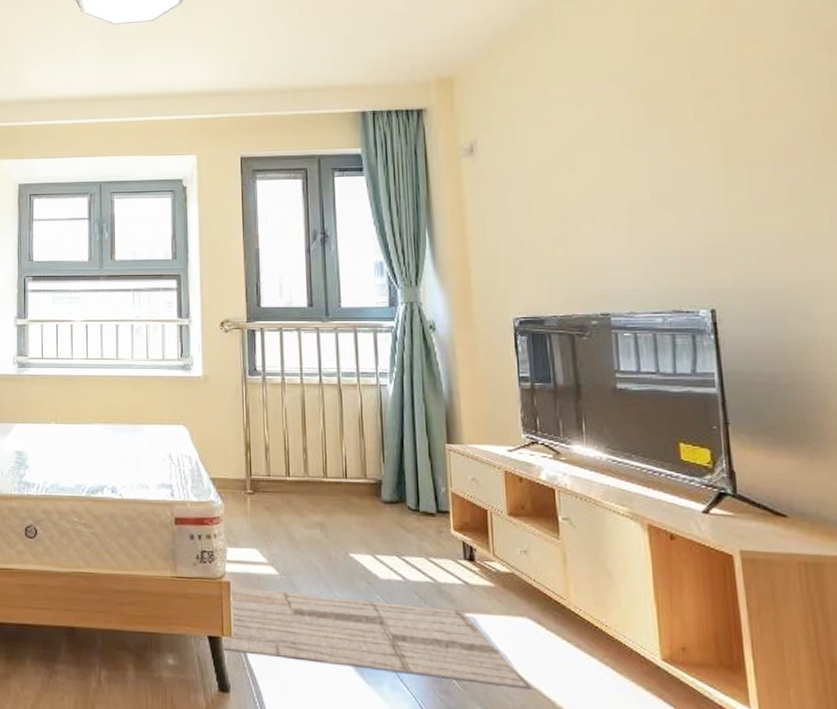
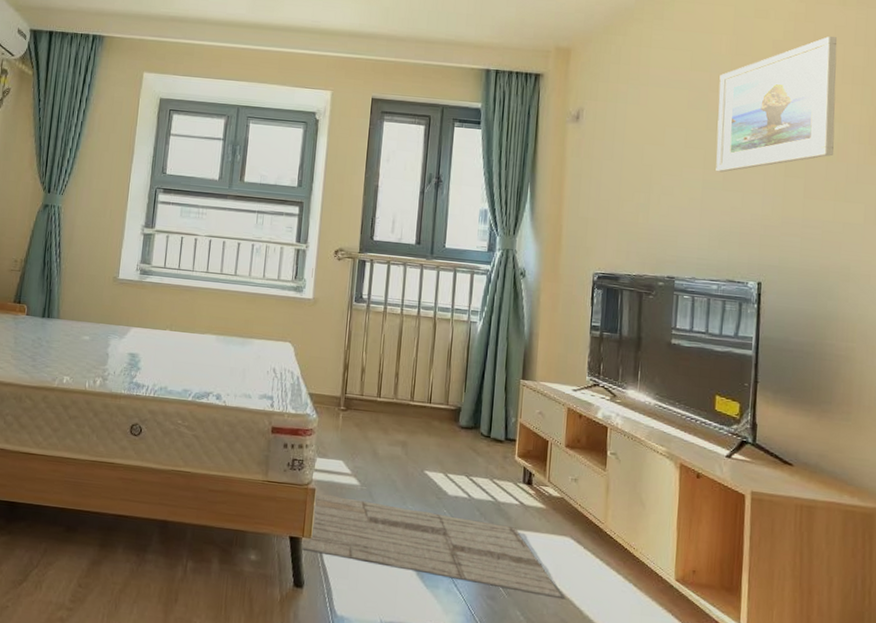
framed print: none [630,26,780,192] -> present [716,36,837,173]

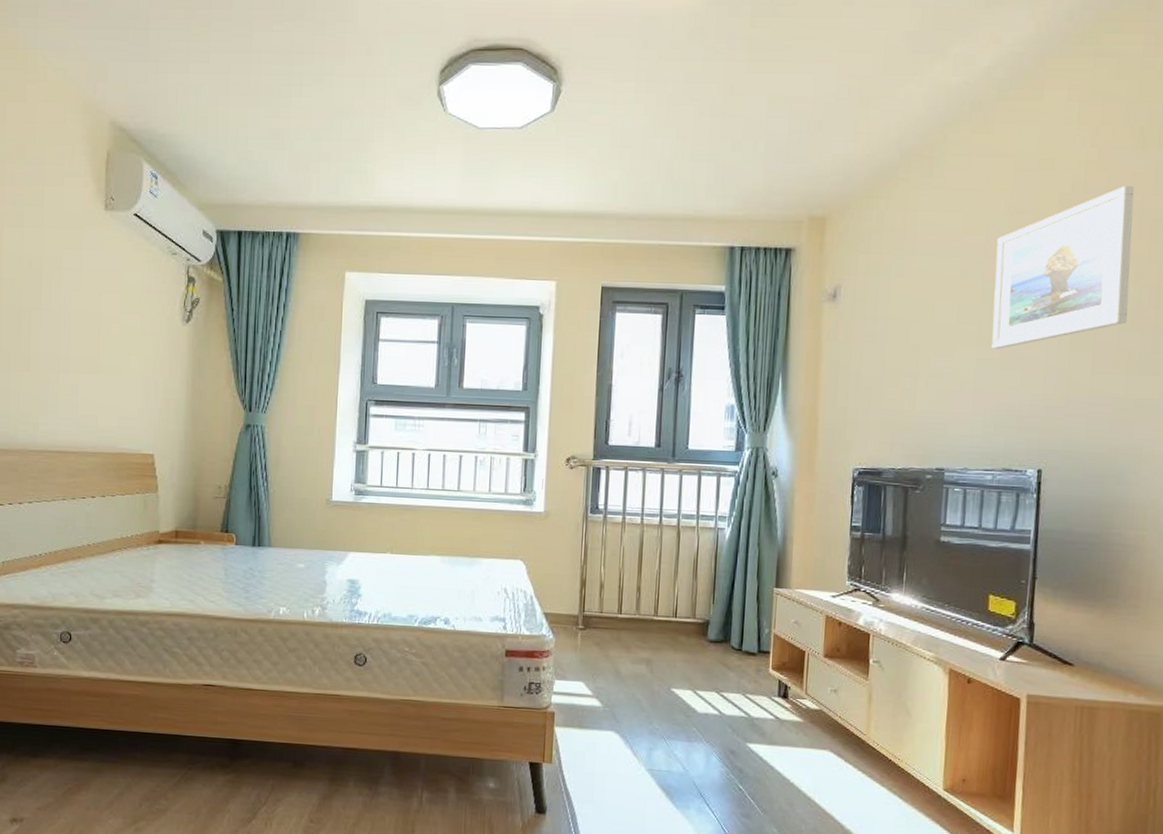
rug: present [288,493,563,600] -> none [528,716,823,815]

